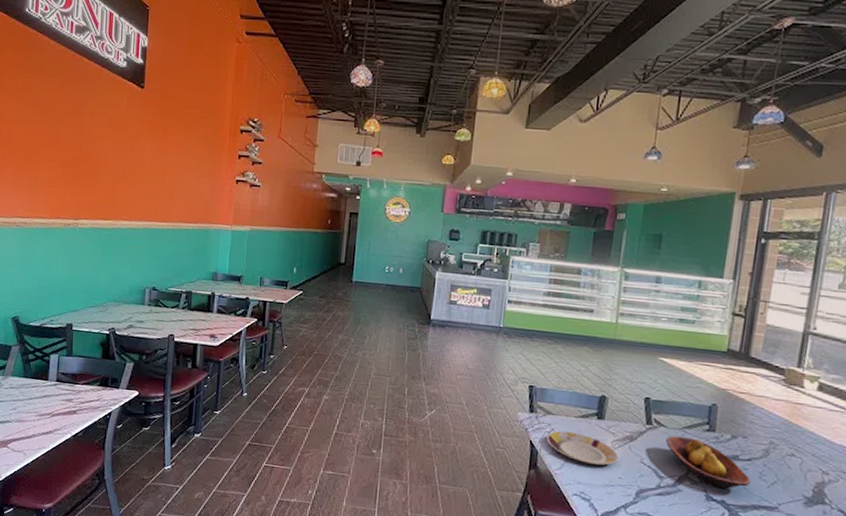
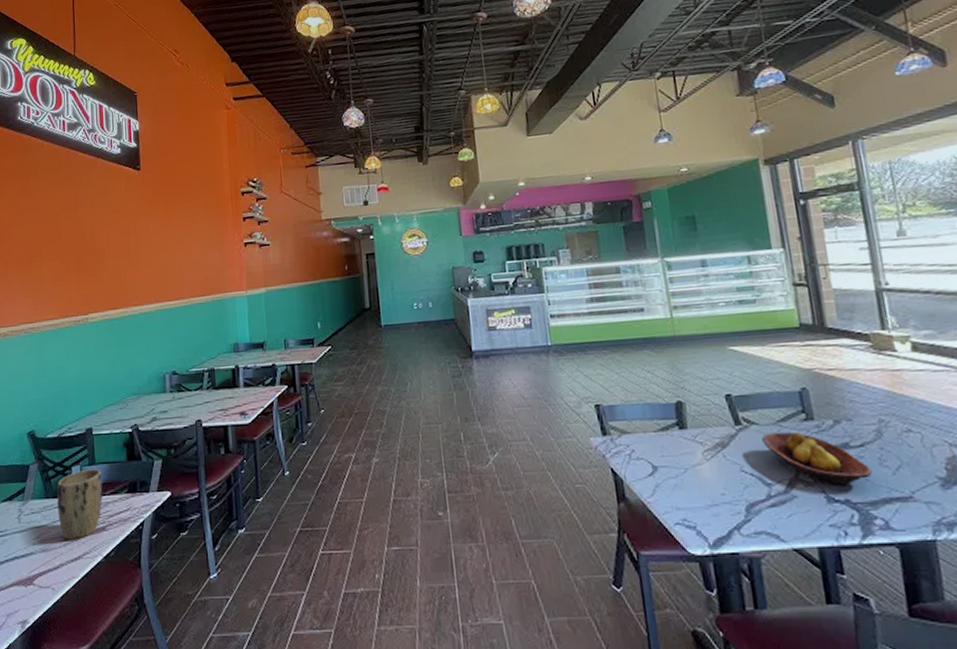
plant pot: none [34,359,78,417] -> present [57,469,103,540]
plate: present [547,430,619,466] -> none [628,449,715,485]

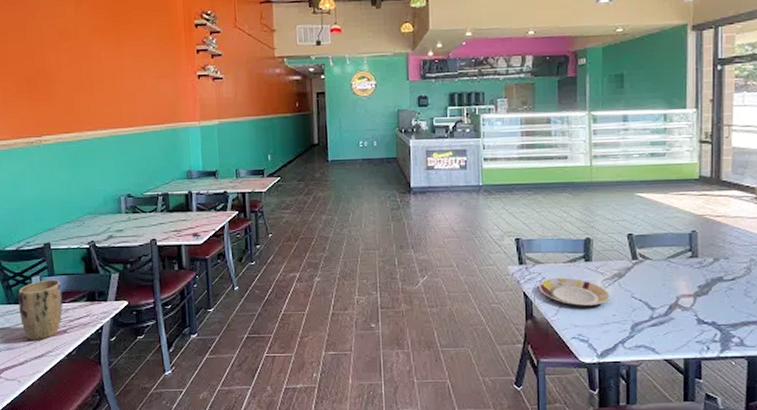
plate: none [628,449,715,485] -> present [539,277,610,307]
fruit bowl: present [762,431,873,487] -> none [653,266,737,312]

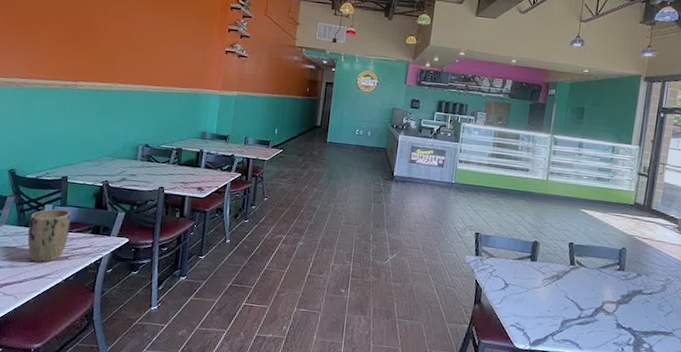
plate: present [539,277,610,307] -> none [489,271,548,301]

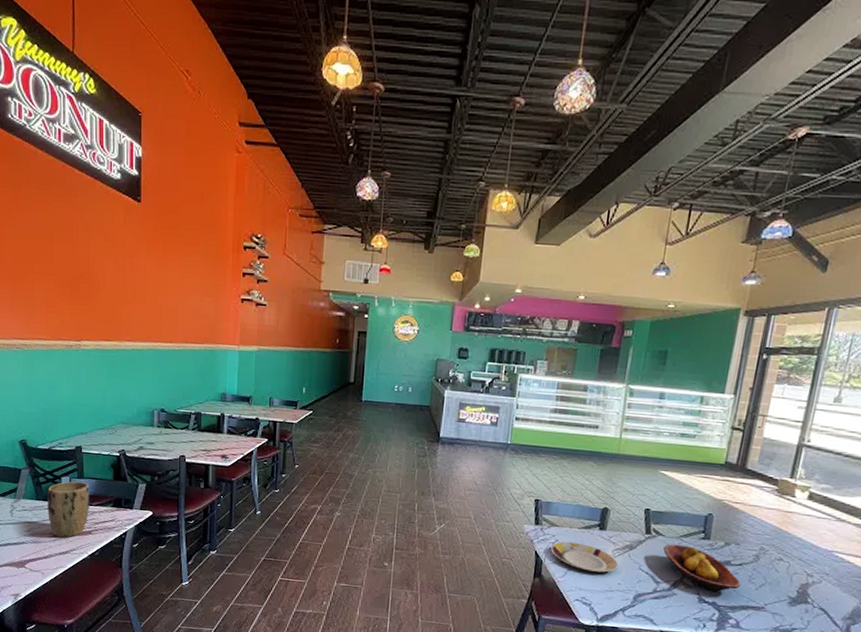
plate: none [489,271,548,301] -> present [551,541,619,573]
fruit bowl: none [585,274,652,319] -> present [663,544,741,593]

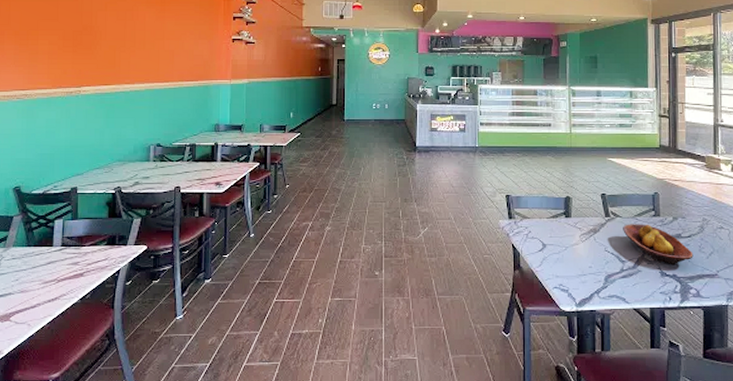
plant pot: present [47,481,90,538] -> none [38,223,83,283]
plate: present [551,541,619,573] -> none [526,231,587,259]

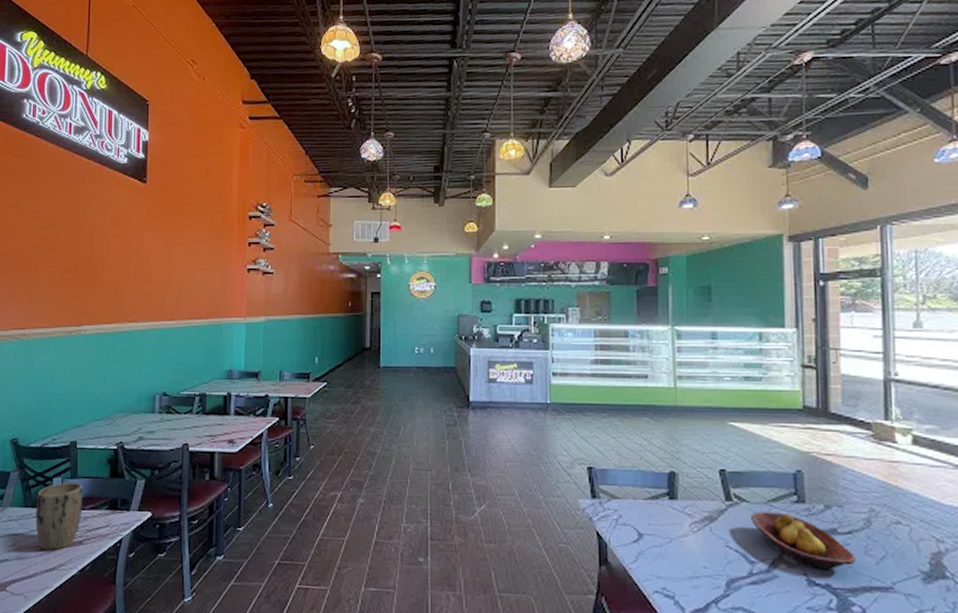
plant pot: none [38,223,83,283] -> present [35,482,83,551]

